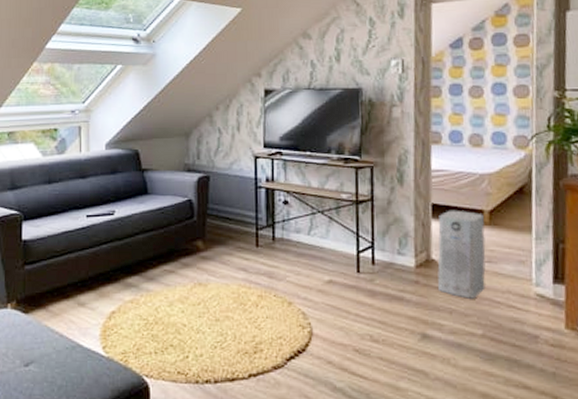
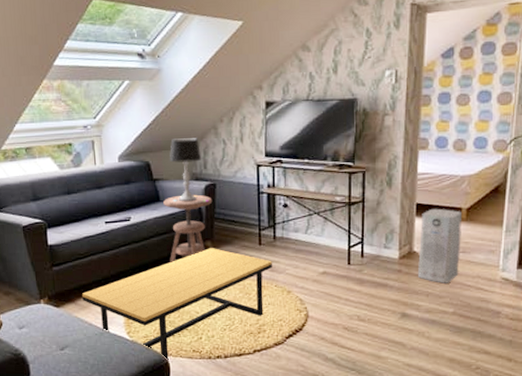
coffee table: none [55,249,271,384] -> present [82,248,272,361]
side table: none [152,187,205,265] -> present [163,194,213,264]
table lamp: none [161,125,195,195] -> present [170,137,202,202]

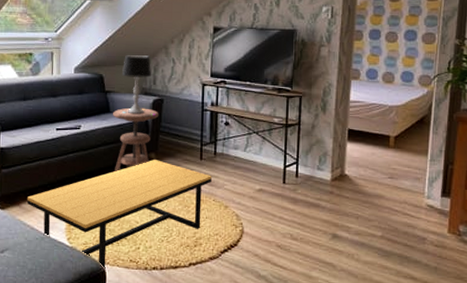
air purifier: present [417,208,461,284] -> none [348,134,390,207]

